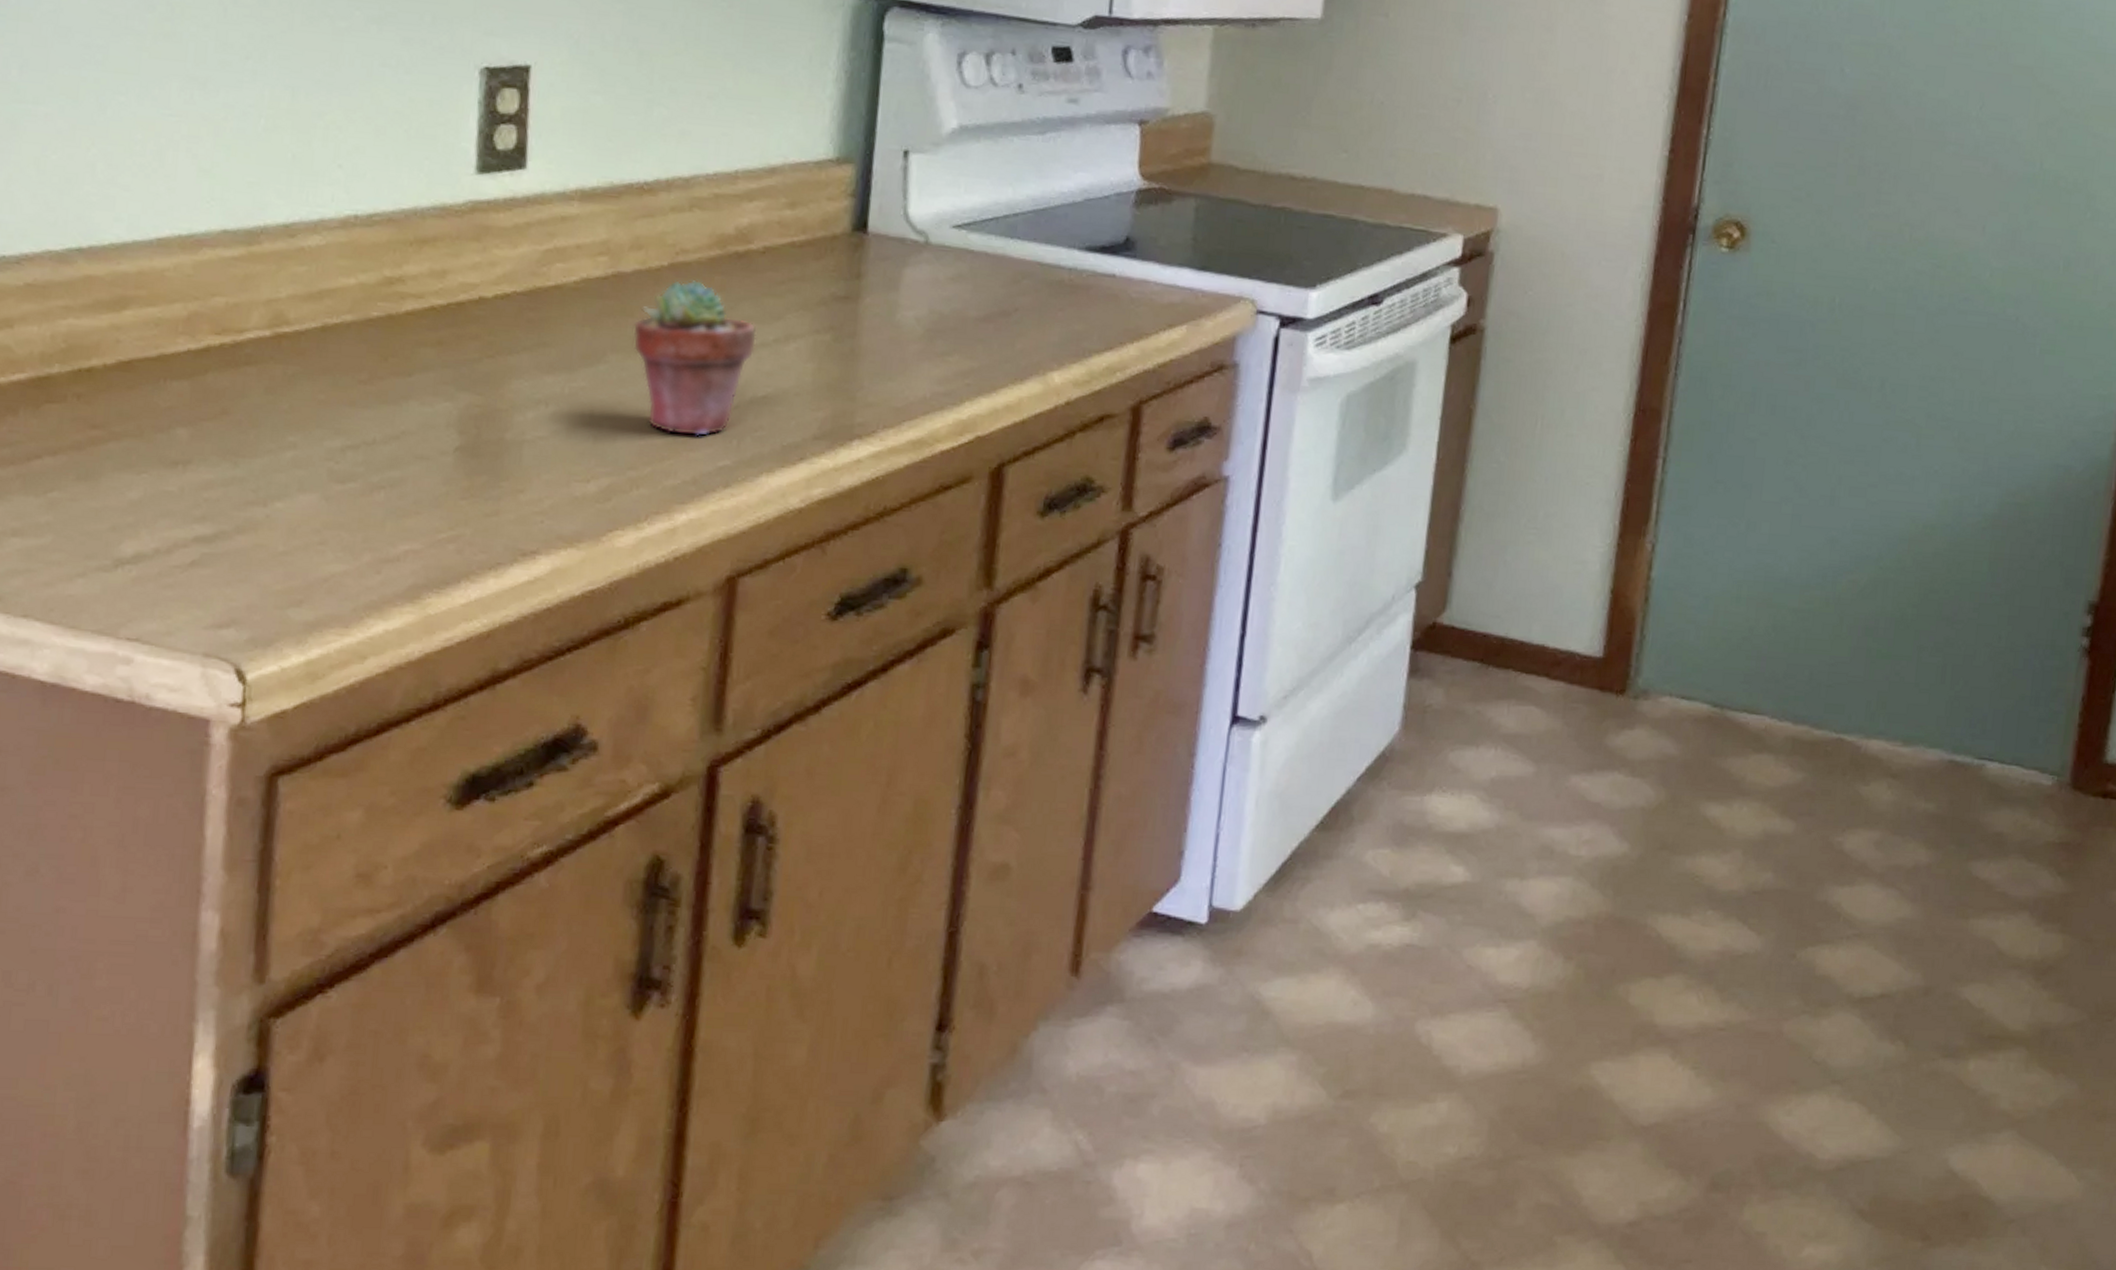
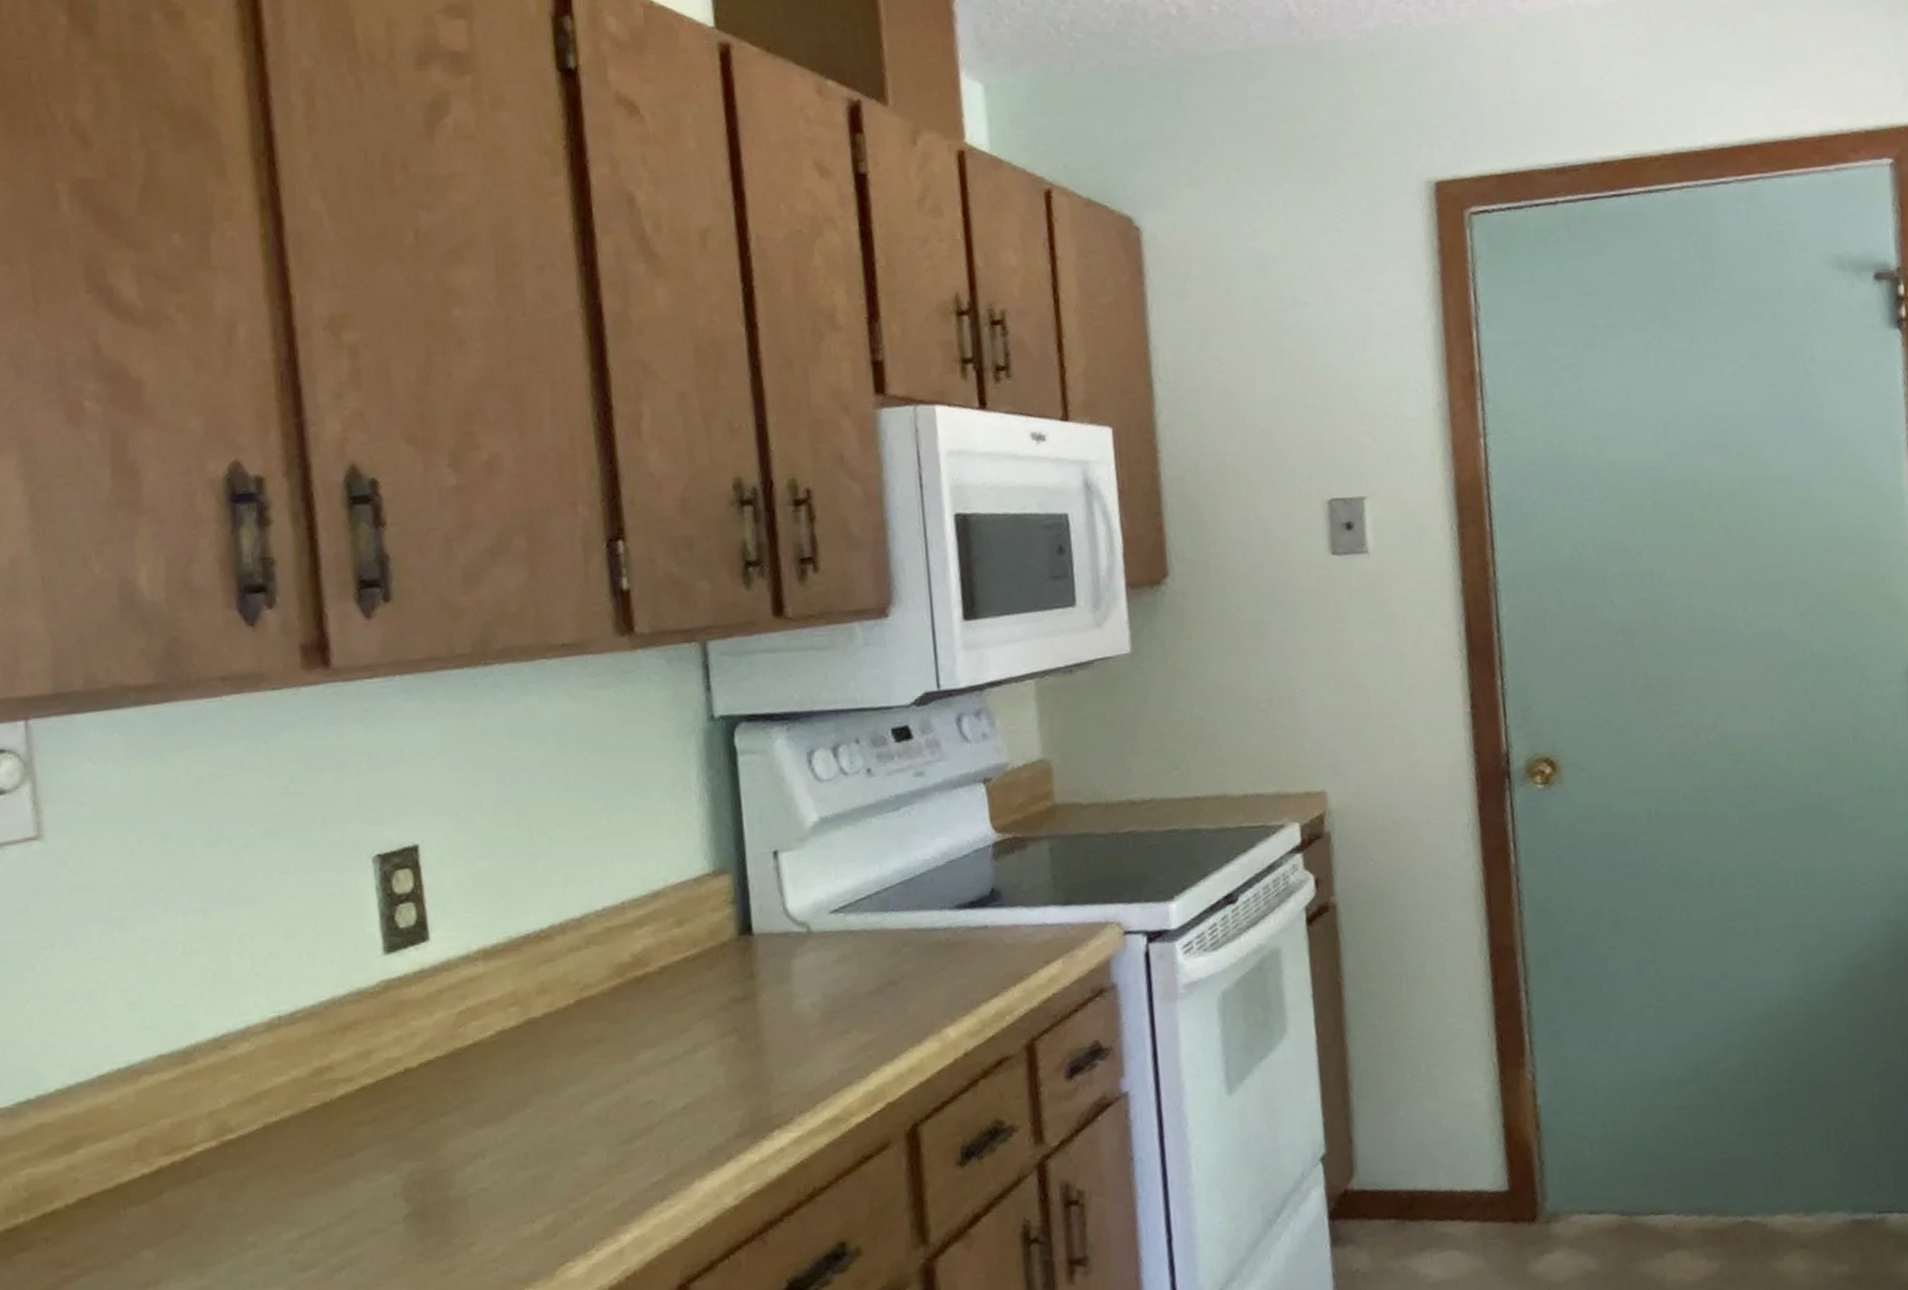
potted succulent: present [632,279,757,437] -> none [551,1010,668,1160]

